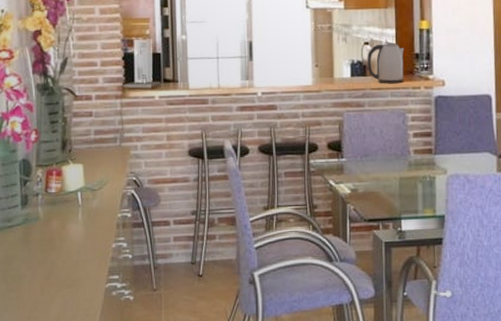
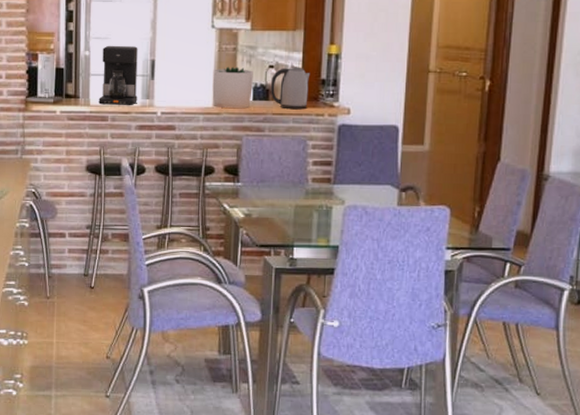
coffee maker: none [198,28,237,88] -> present [98,45,138,106]
planter: none [310,44,350,86] -> present [212,66,253,109]

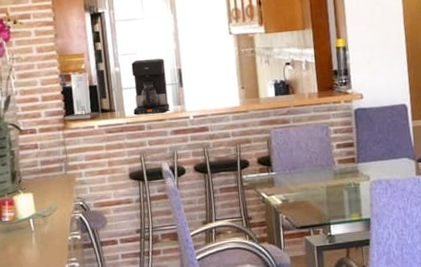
planter: present [212,66,253,109] -> none [236,67,274,107]
kettle: present [270,67,311,110] -> none [289,61,325,101]

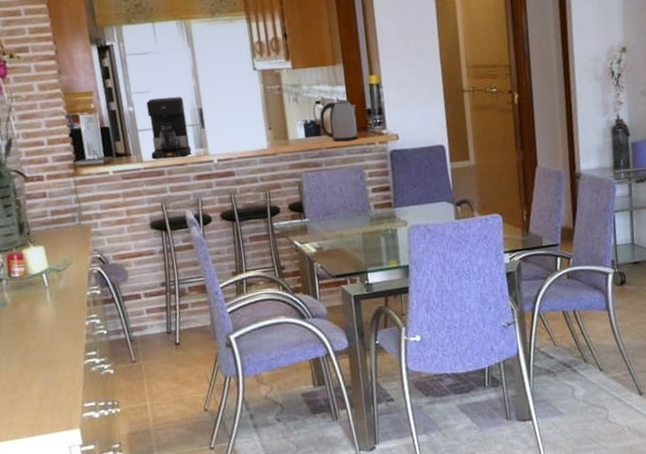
kettle: none [289,61,325,101] -> present [319,99,358,142]

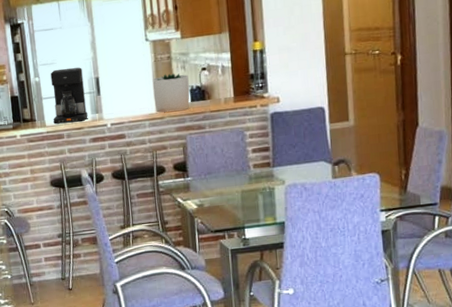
planter: none [262,106,304,149] -> present [152,73,190,113]
kettle: present [319,99,358,142] -> none [205,65,241,106]

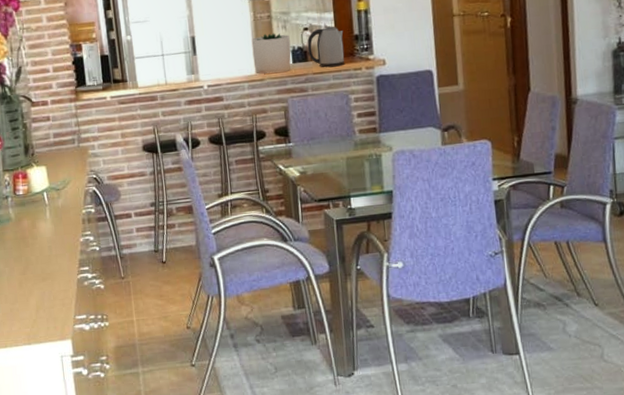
coffee maker: present [50,67,88,124] -> none [143,25,183,86]
kettle: none [205,65,241,106] -> present [307,26,345,68]

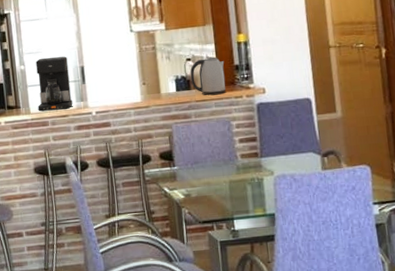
coffee maker: none [143,25,183,86] -> present [36,56,73,112]
planter: present [251,33,292,75] -> none [137,63,175,102]

